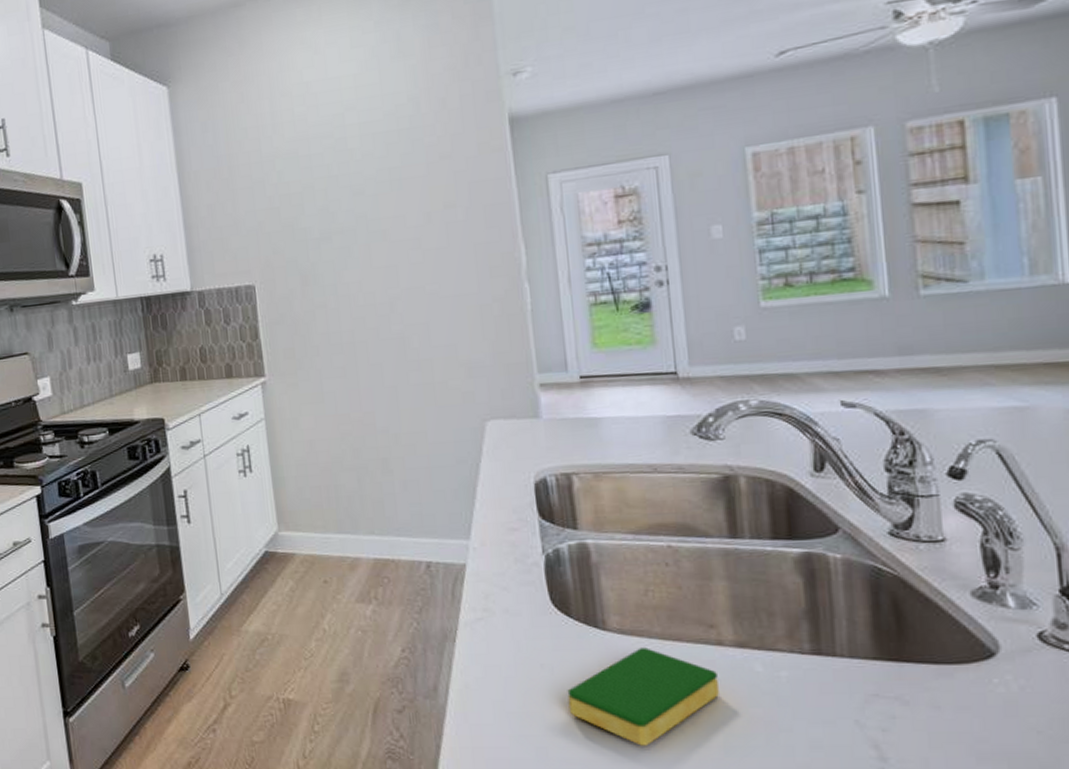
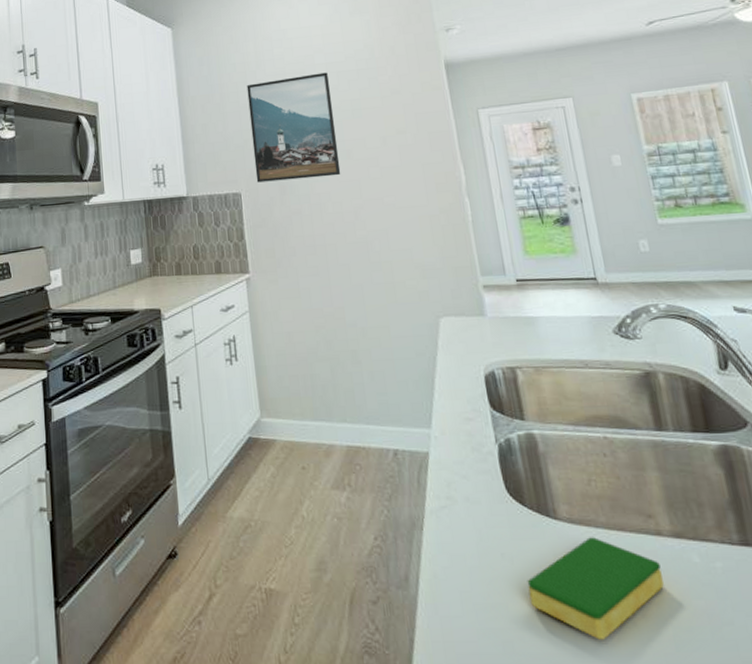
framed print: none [261,134,375,273] -> present [246,72,341,183]

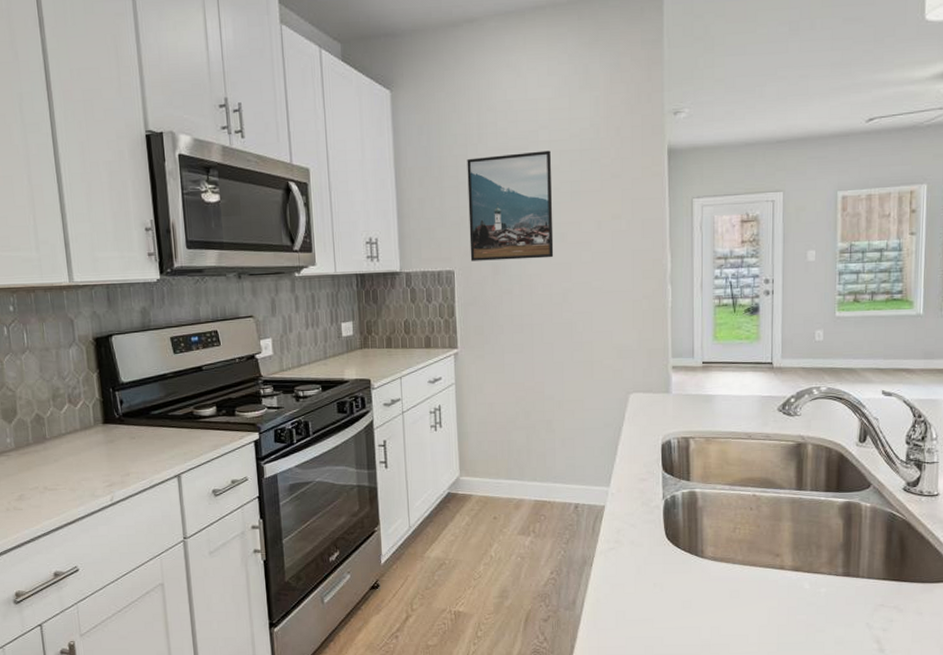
dish sponge: present [527,537,664,640] -> none [671,571,778,644]

